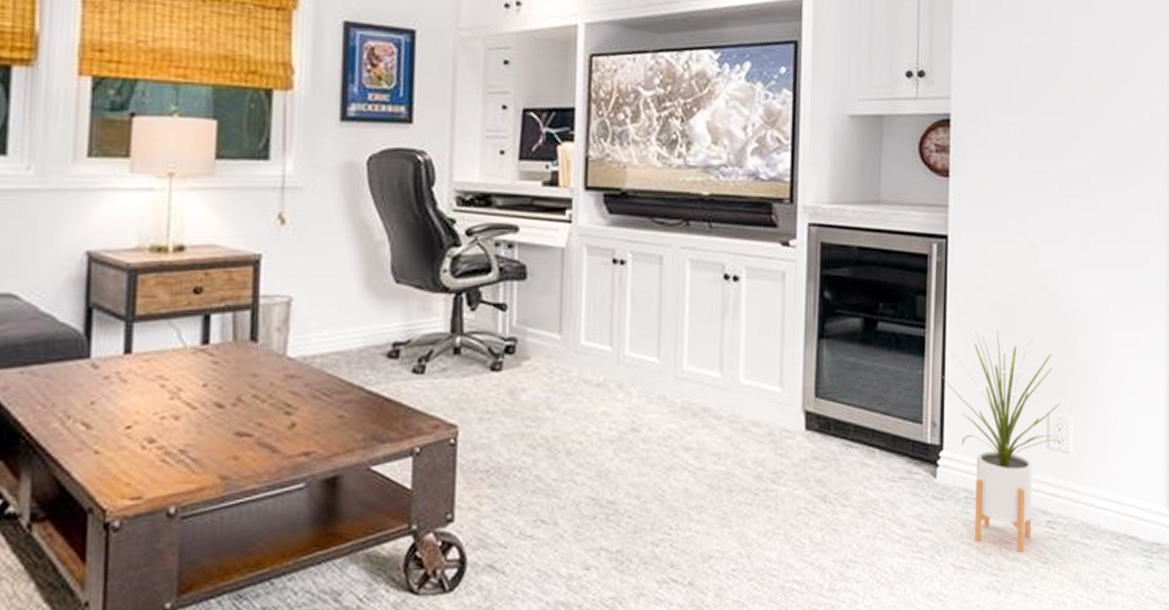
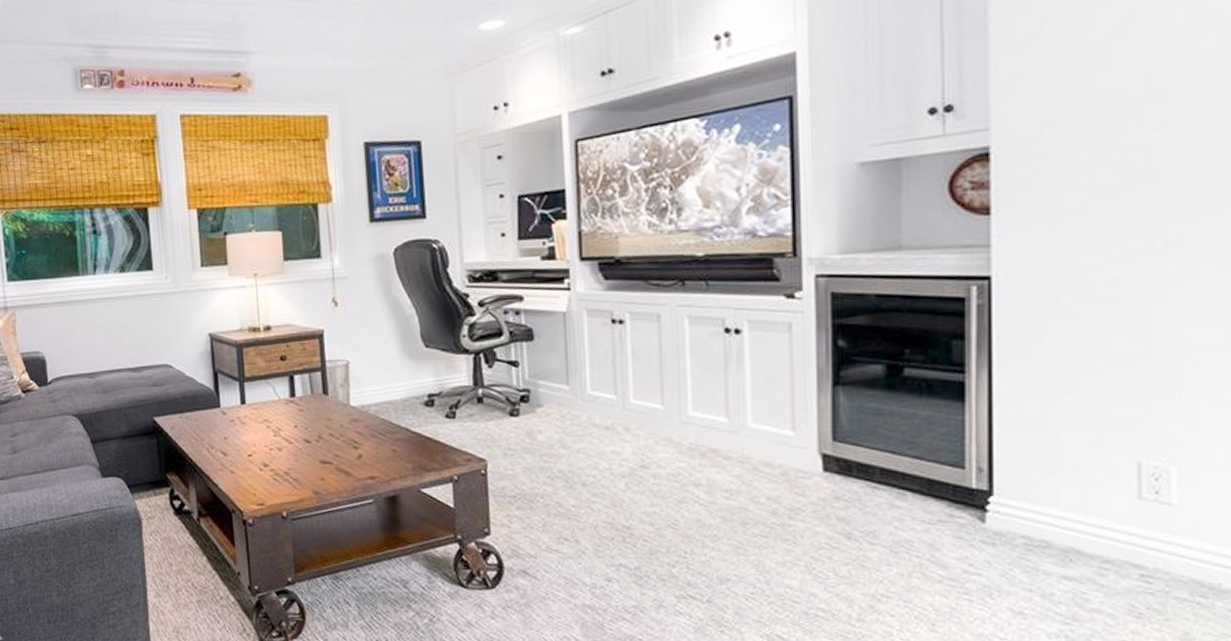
house plant: present [941,331,1066,552] -> none [988,374,1166,604]

